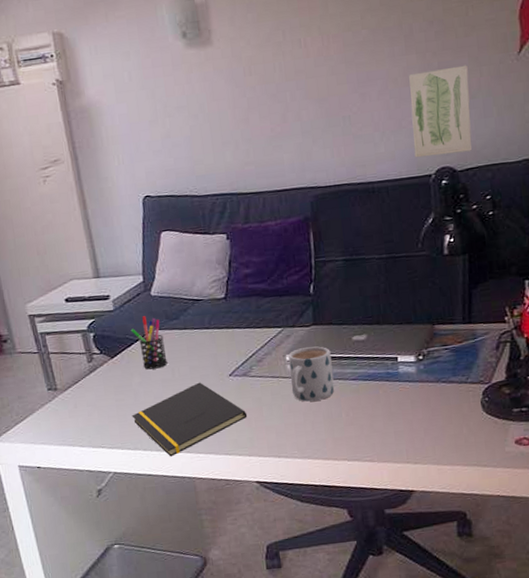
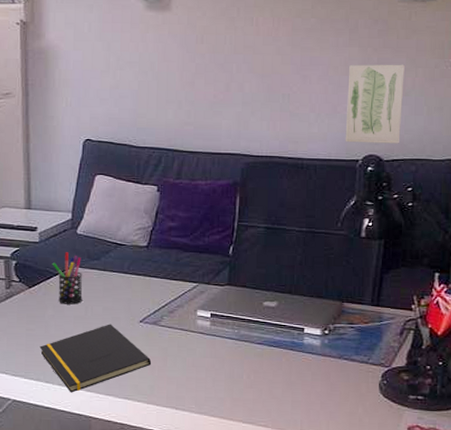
mug: present [287,346,335,402] -> none [198,305,241,359]

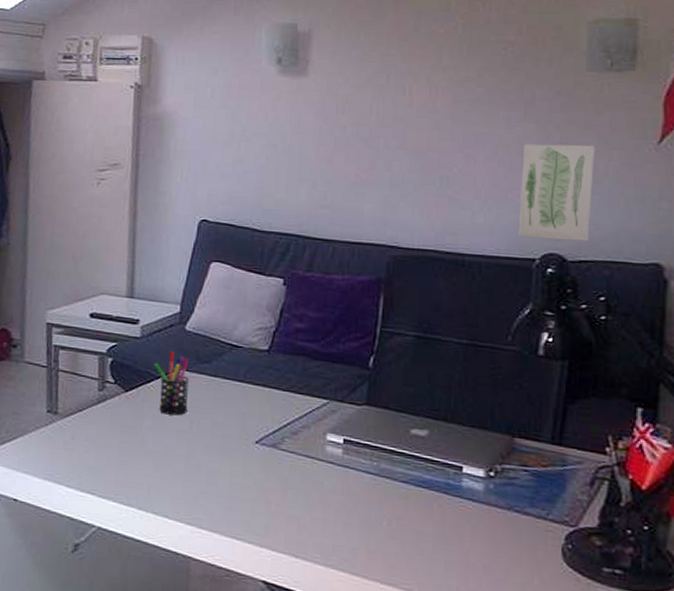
notepad: present [39,324,152,393] -> none [133,442,268,525]

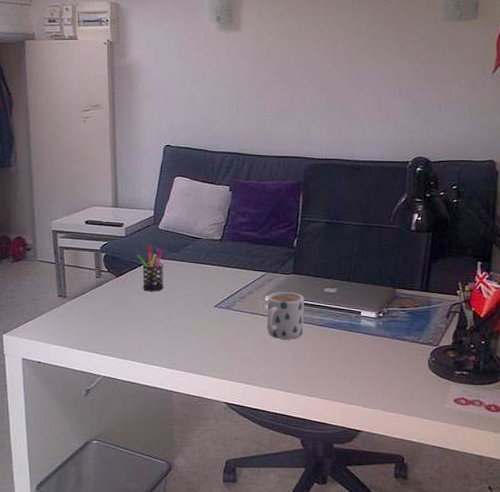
mug: none [327,429,381,498] -> present [267,292,304,339]
wall art: present [518,143,595,242] -> none [396,76,449,147]

